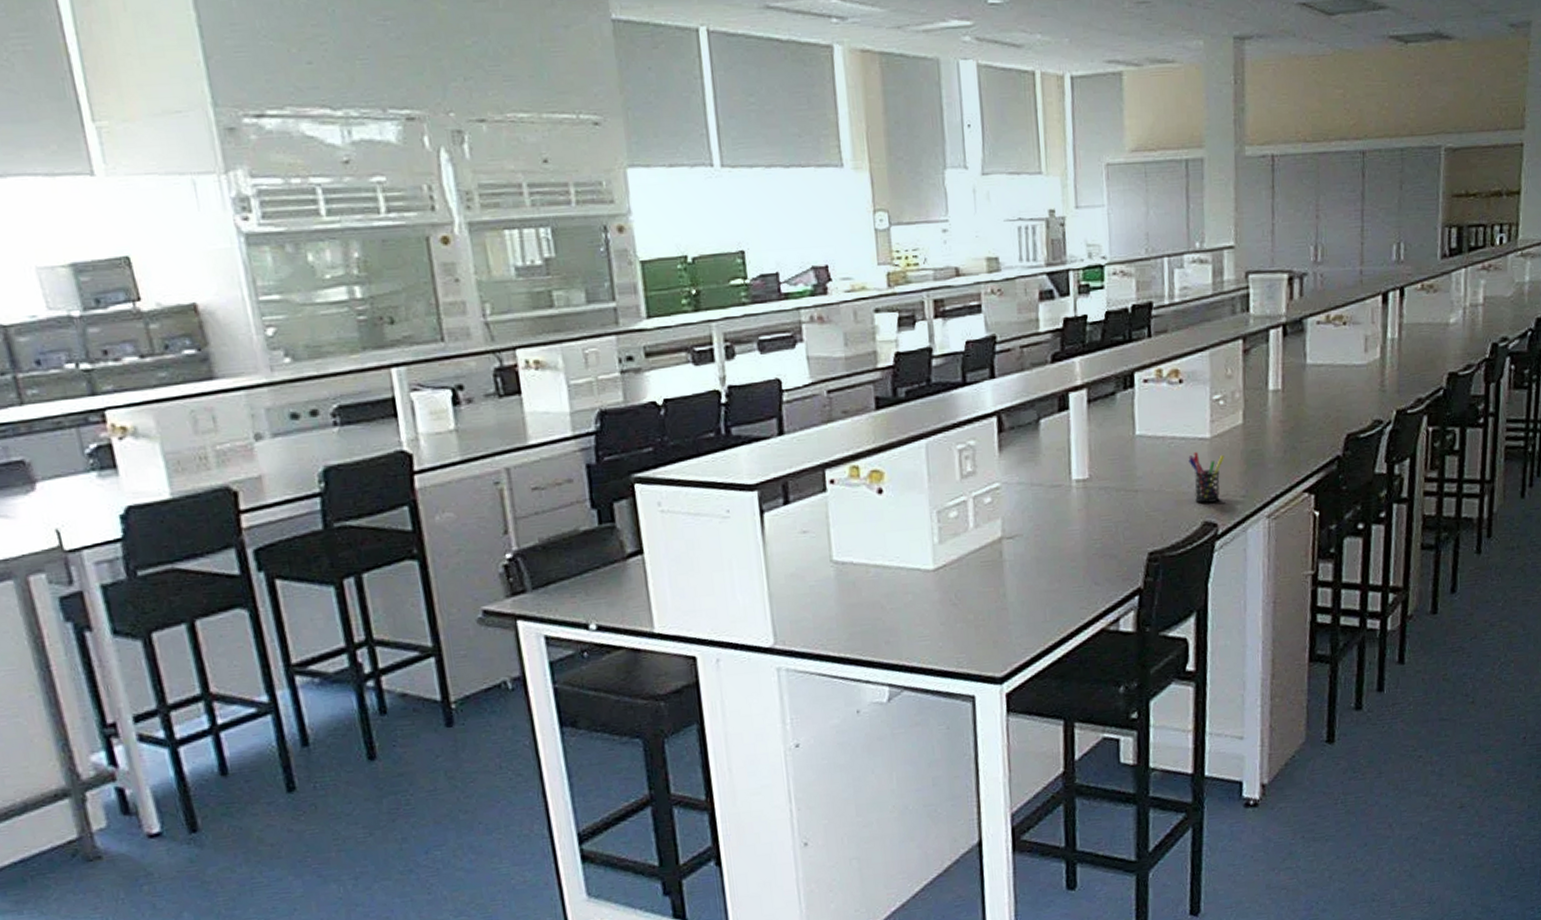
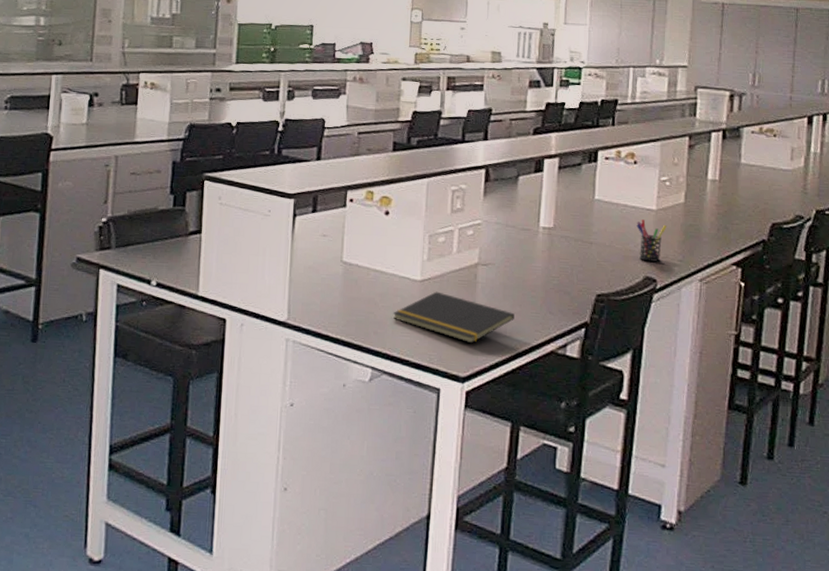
notepad: none [905,579,1054,636] -> present [392,291,514,344]

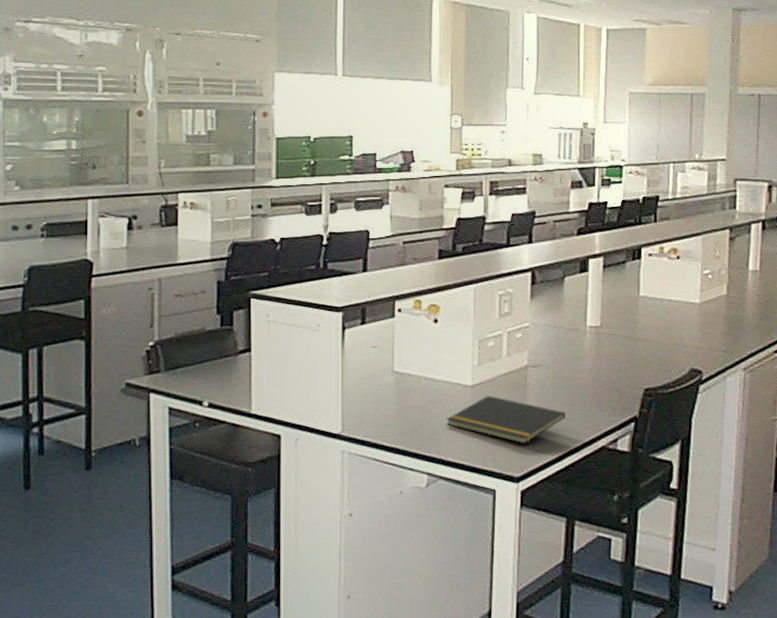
pen holder: present [637,219,667,262] -> none [681,313,710,354]

